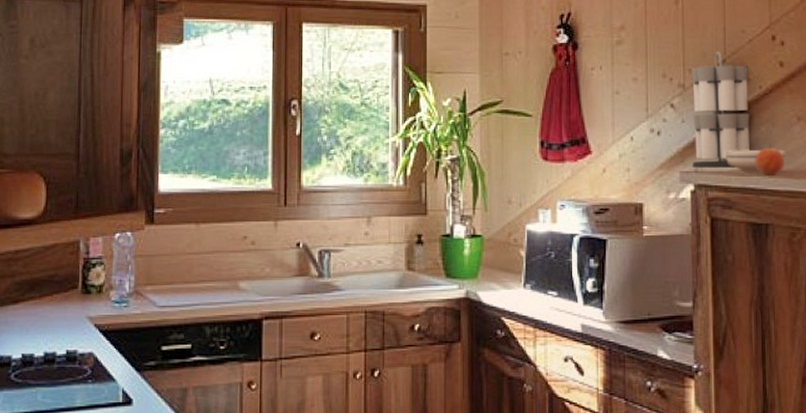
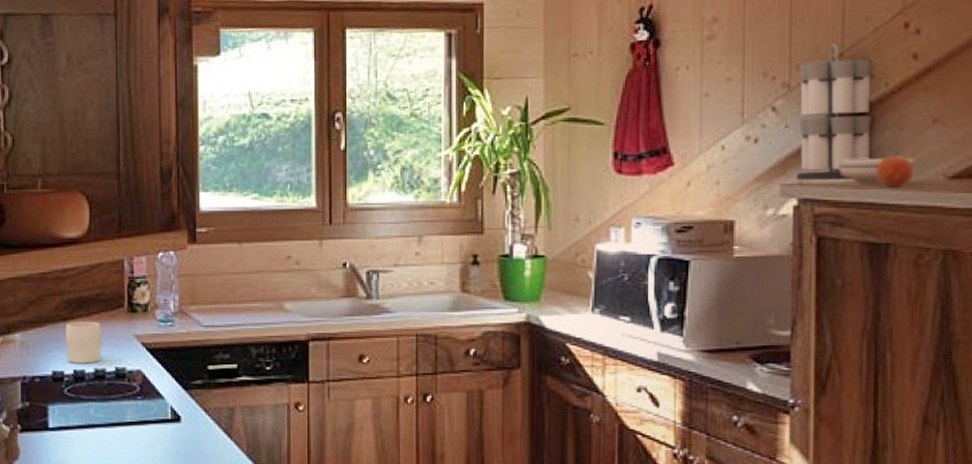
mug: none [14,303,54,347] -> present [65,321,102,364]

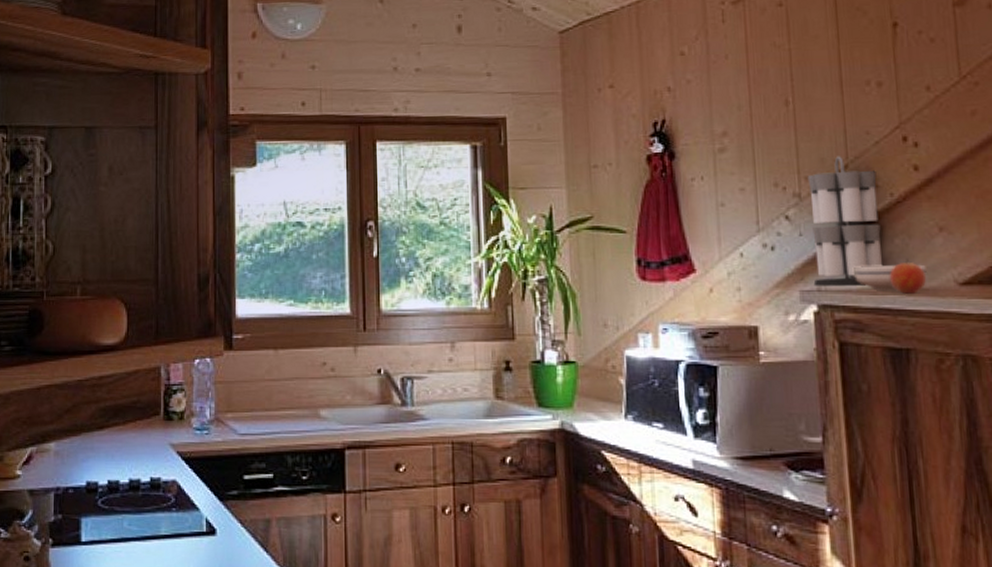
mug: present [65,321,102,364] -> none [100,429,137,474]

